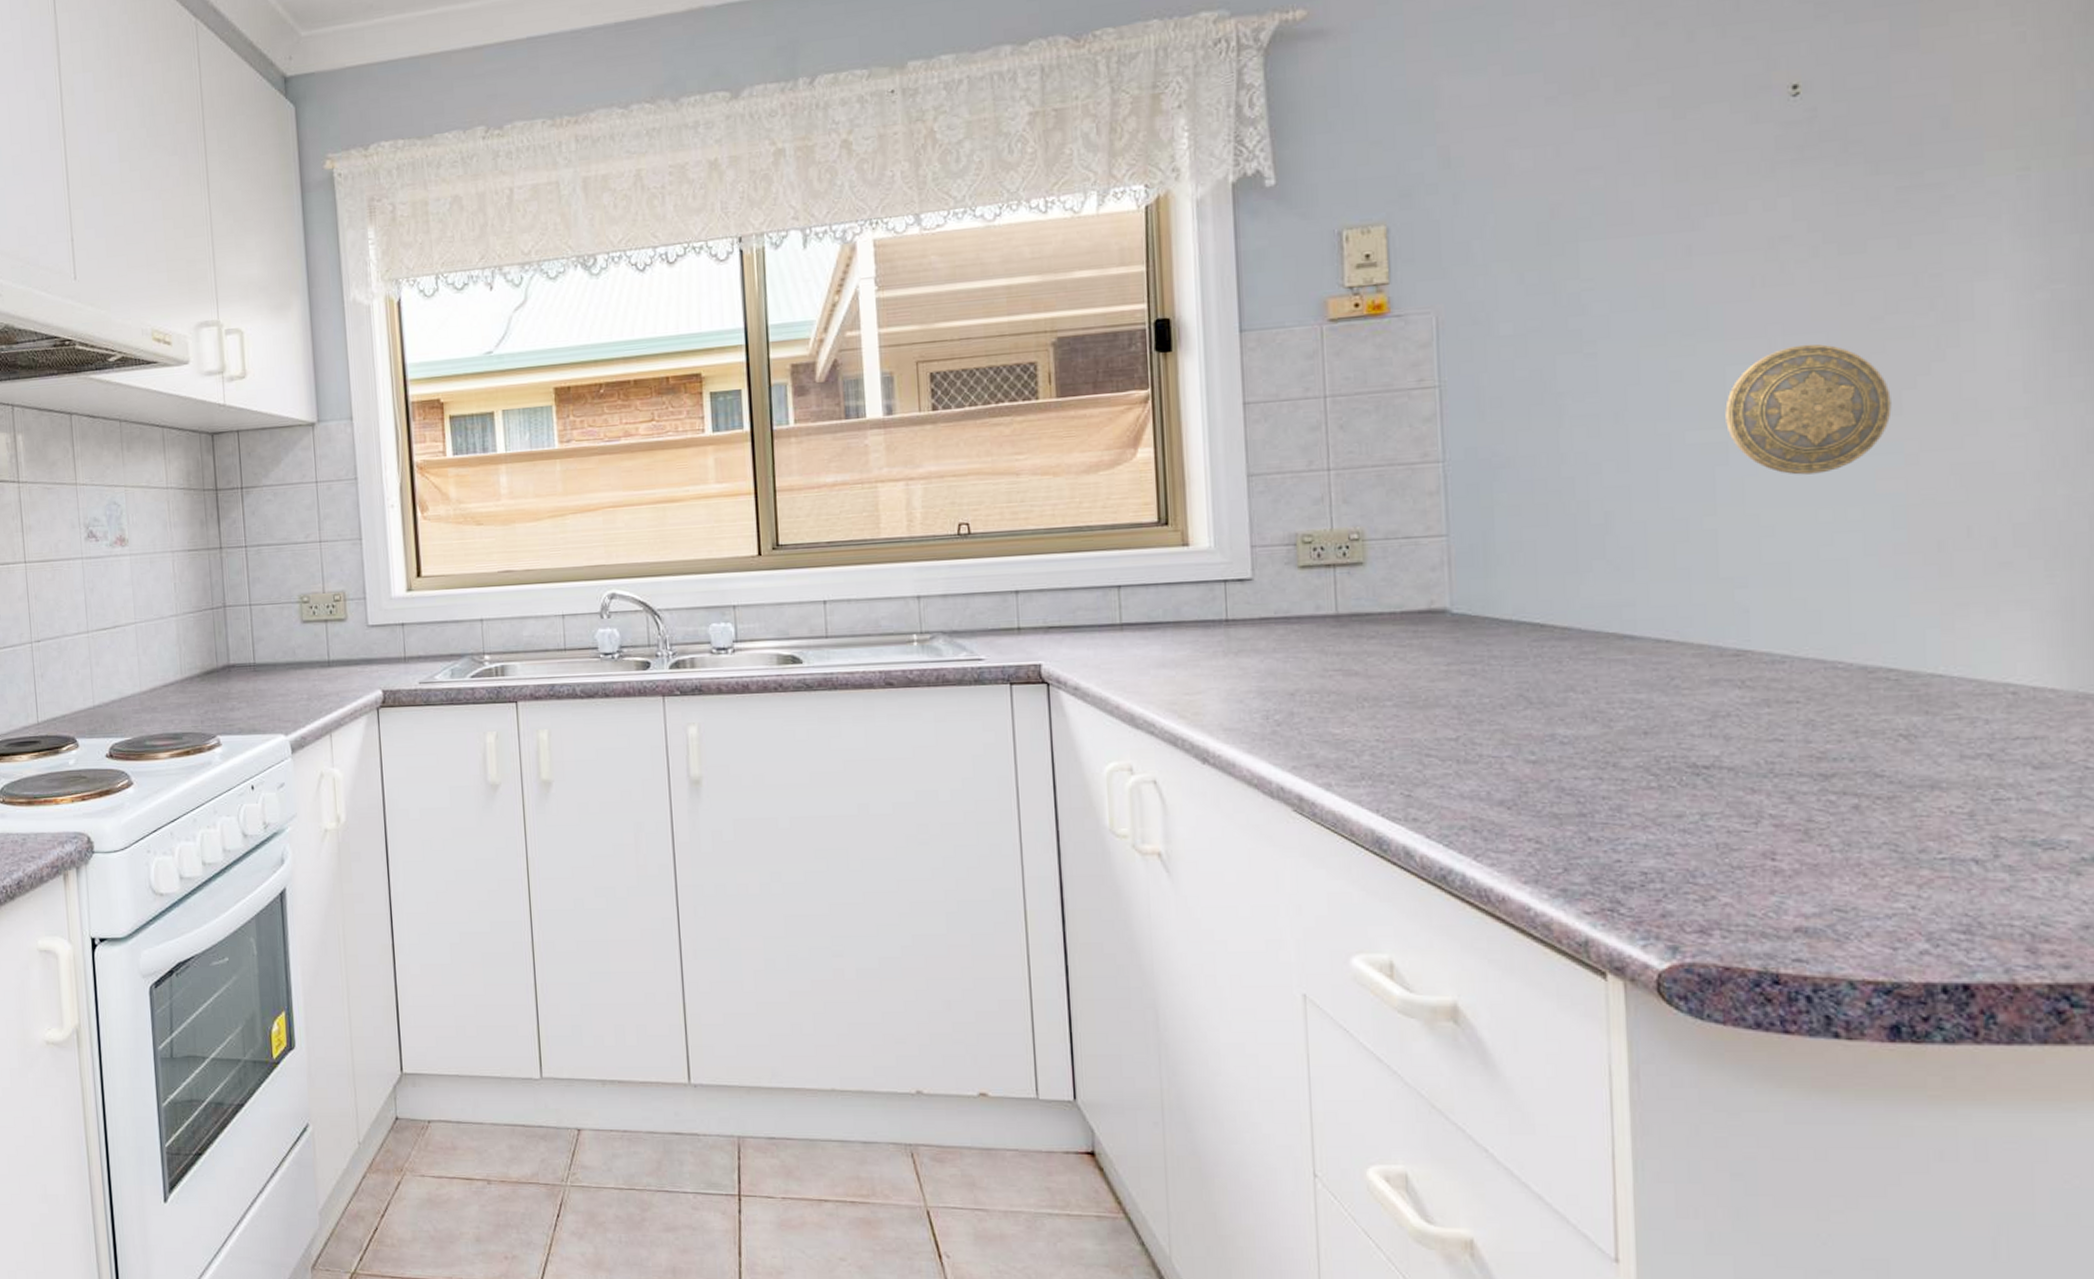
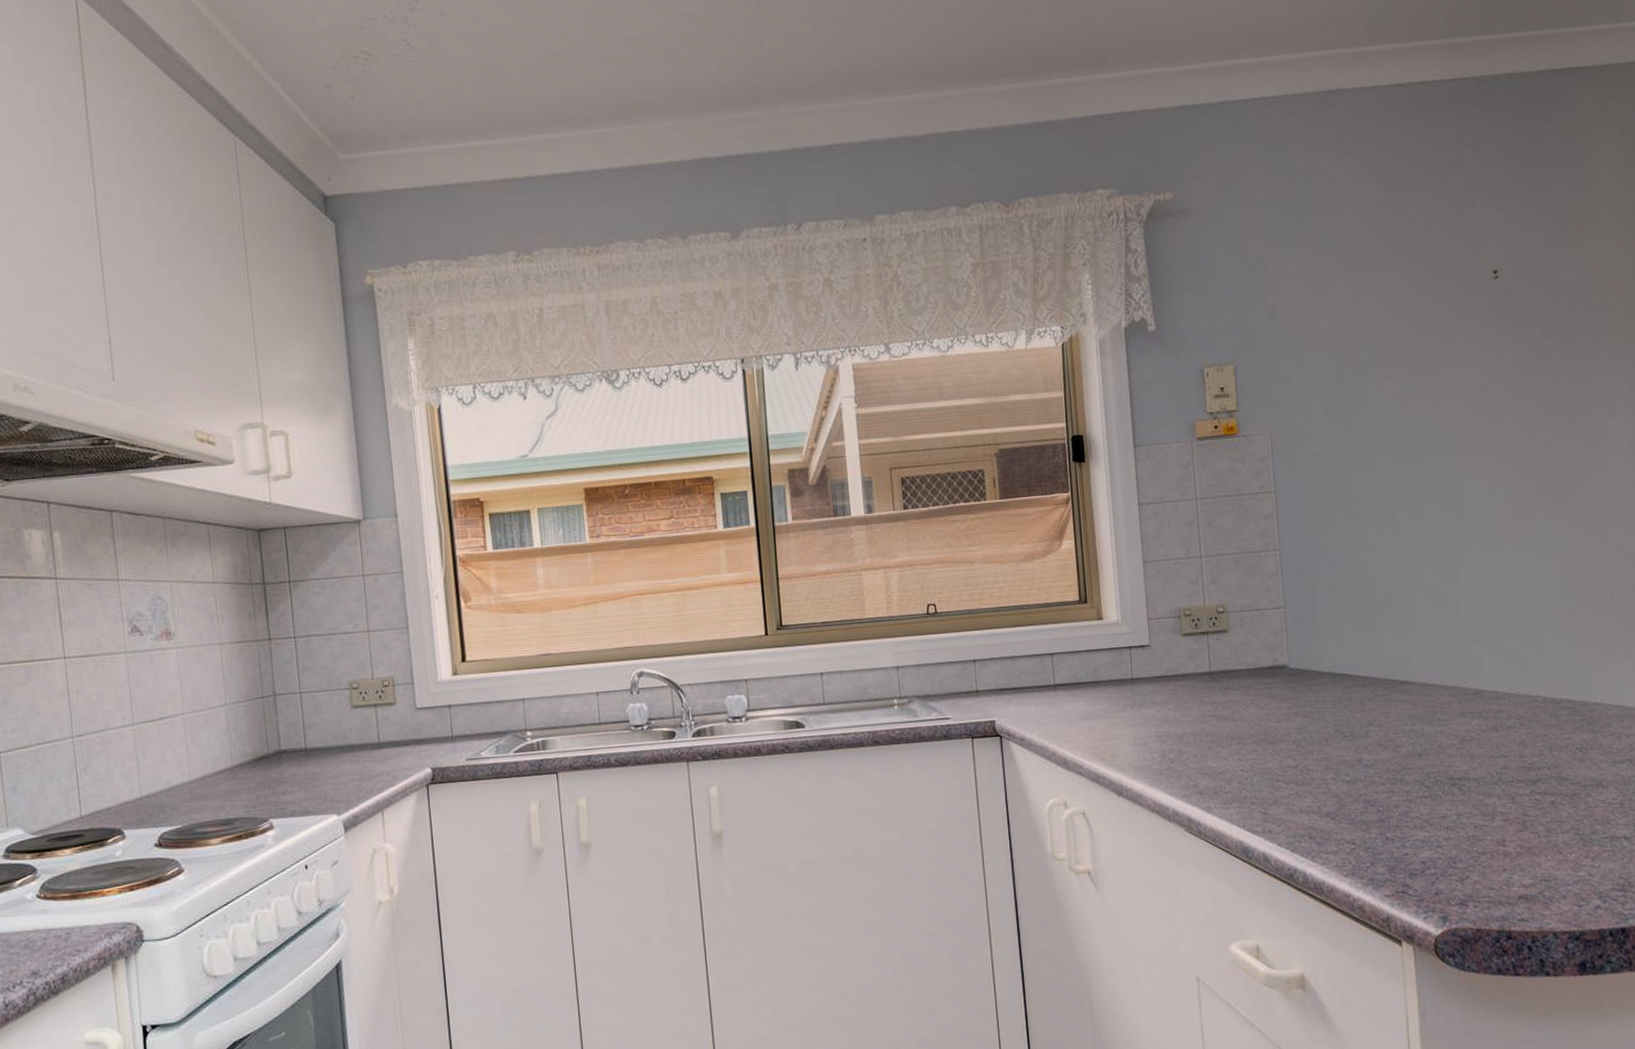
decorative plate: present [1725,344,1892,475] -> none [1461,461,1563,559]

